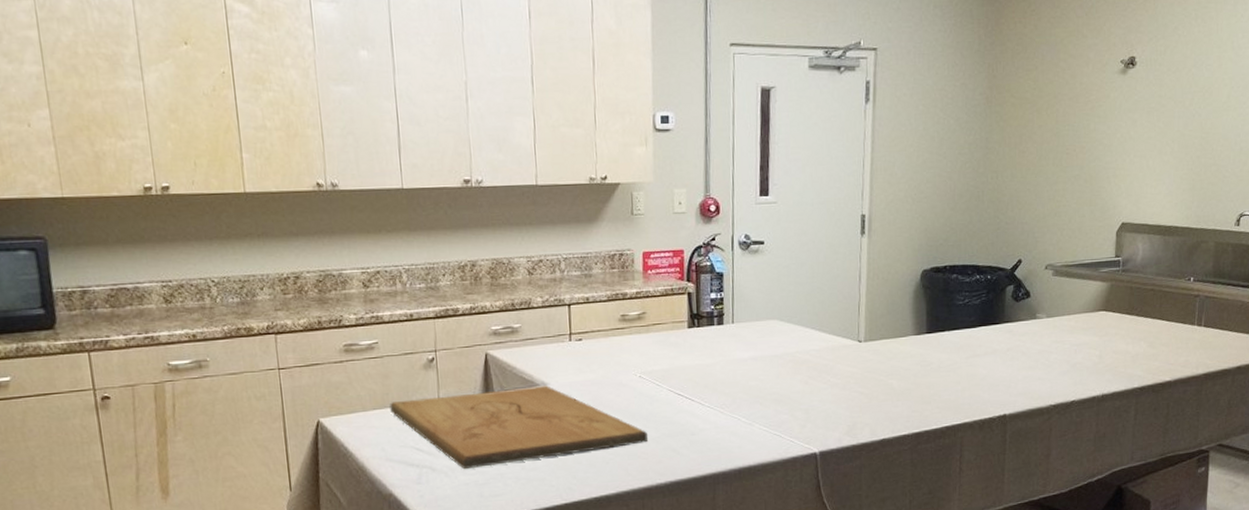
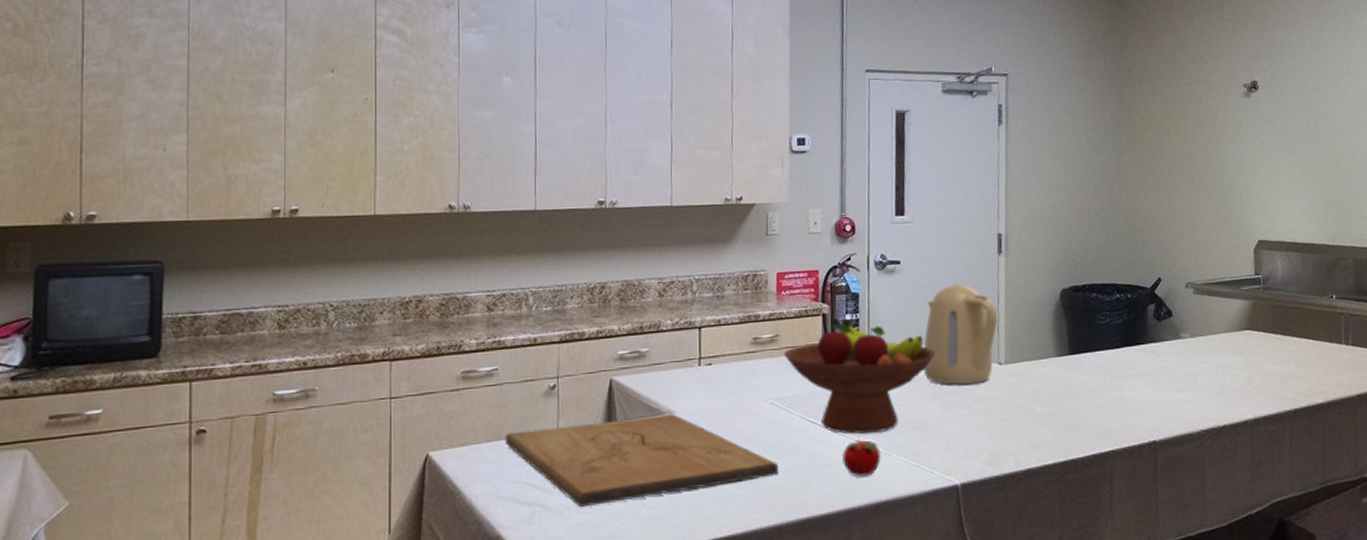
fruit bowl: none [650,296,798,406] -> present [783,317,936,434]
apple: none [707,410,744,445] -> present [841,439,881,477]
kettle: none [786,264,859,362] -> present [923,284,999,386]

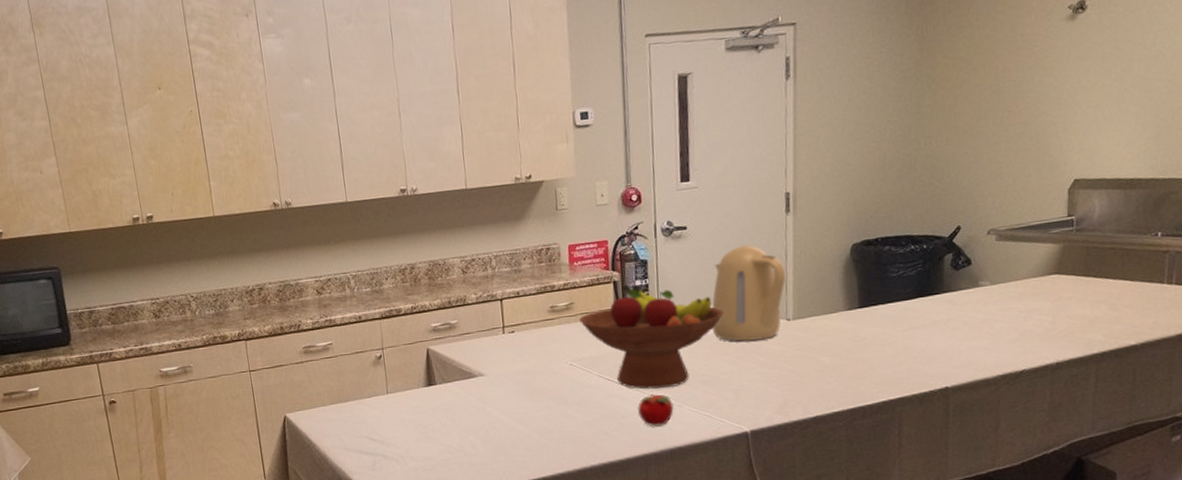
cutting board: present [505,414,779,508] -> none [345,376,581,457]

